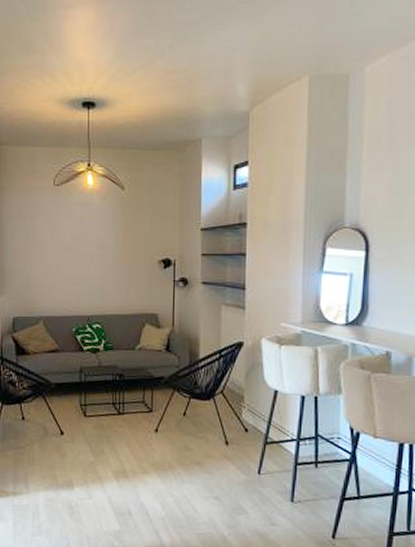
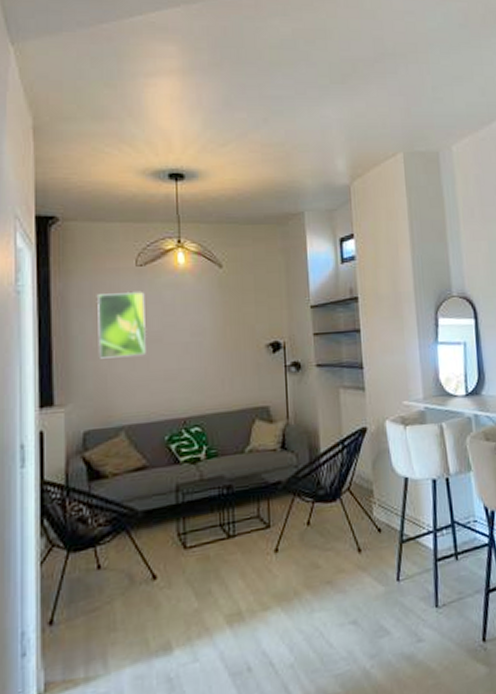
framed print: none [24,208,61,262] -> present [98,292,147,359]

